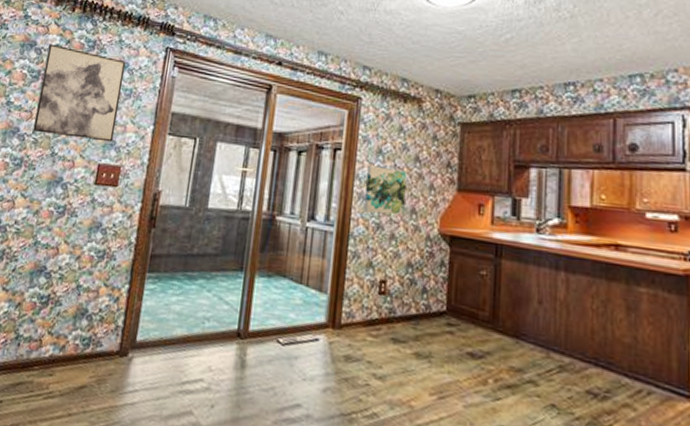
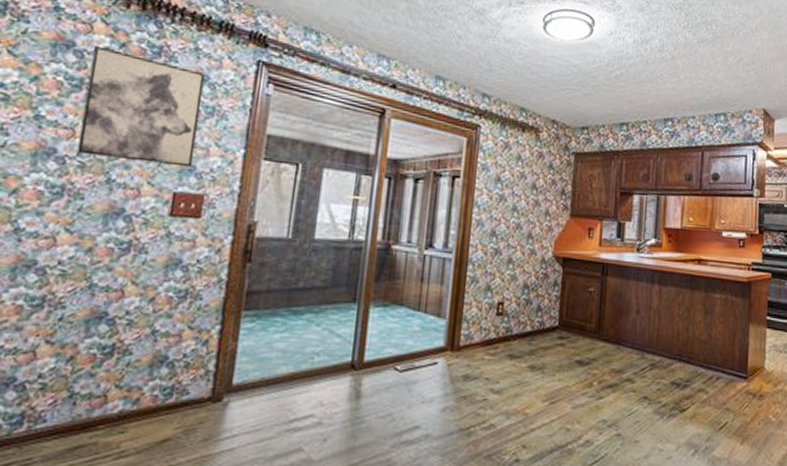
wall art: present [364,165,407,215] -> none [483,193,525,240]

